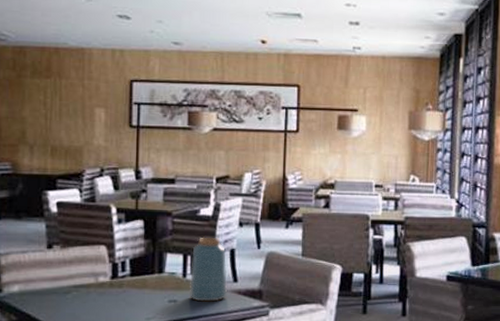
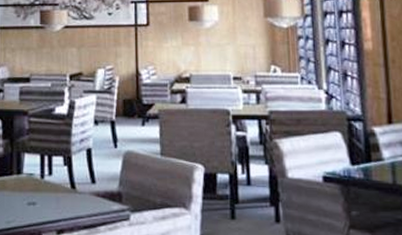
vase: present [189,237,228,302] -> none [47,136,86,205]

